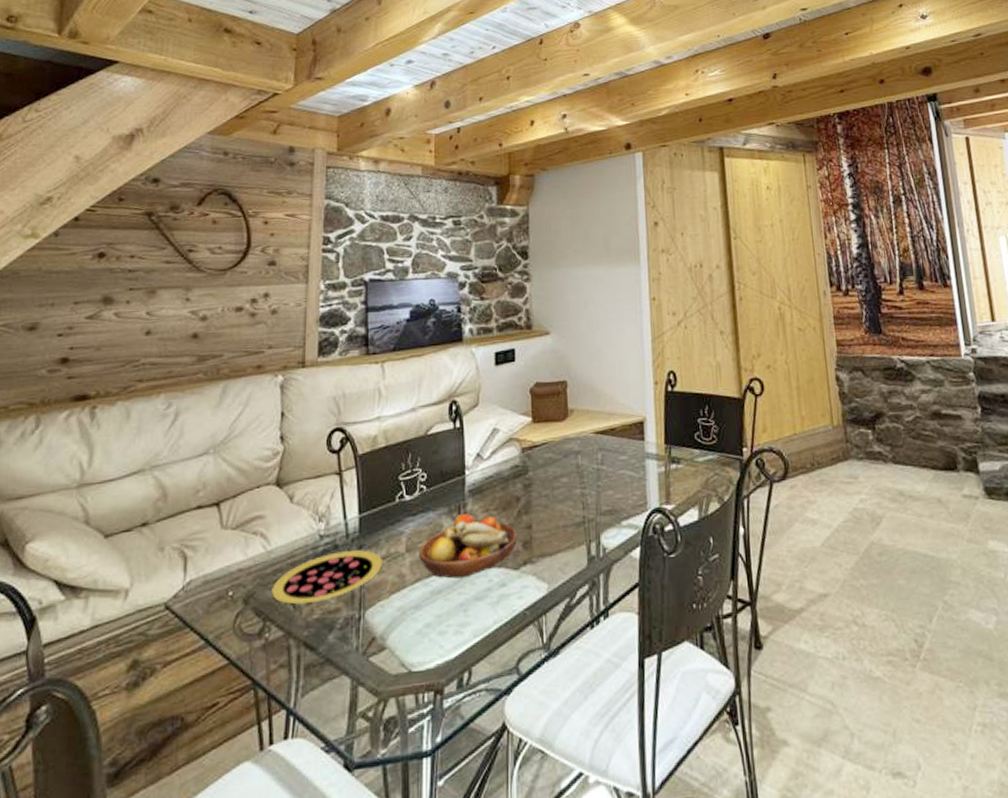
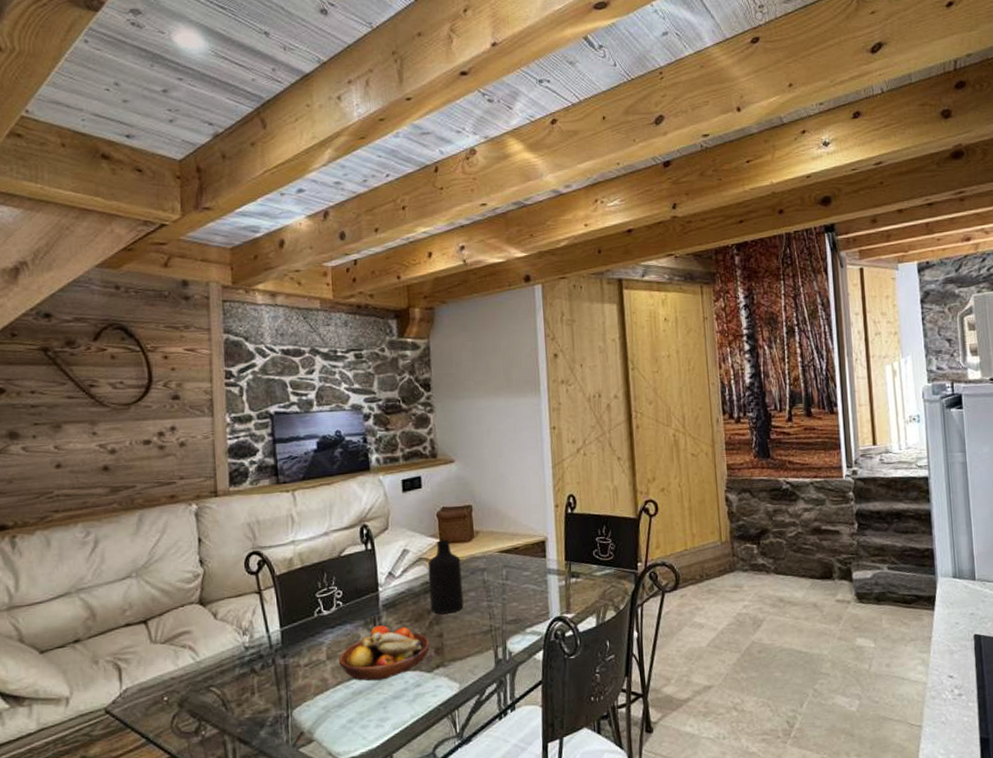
pizza: present [272,550,382,605] -> none [204,659,306,706]
bottle: none [518,418,555,503] -> present [428,539,464,615]

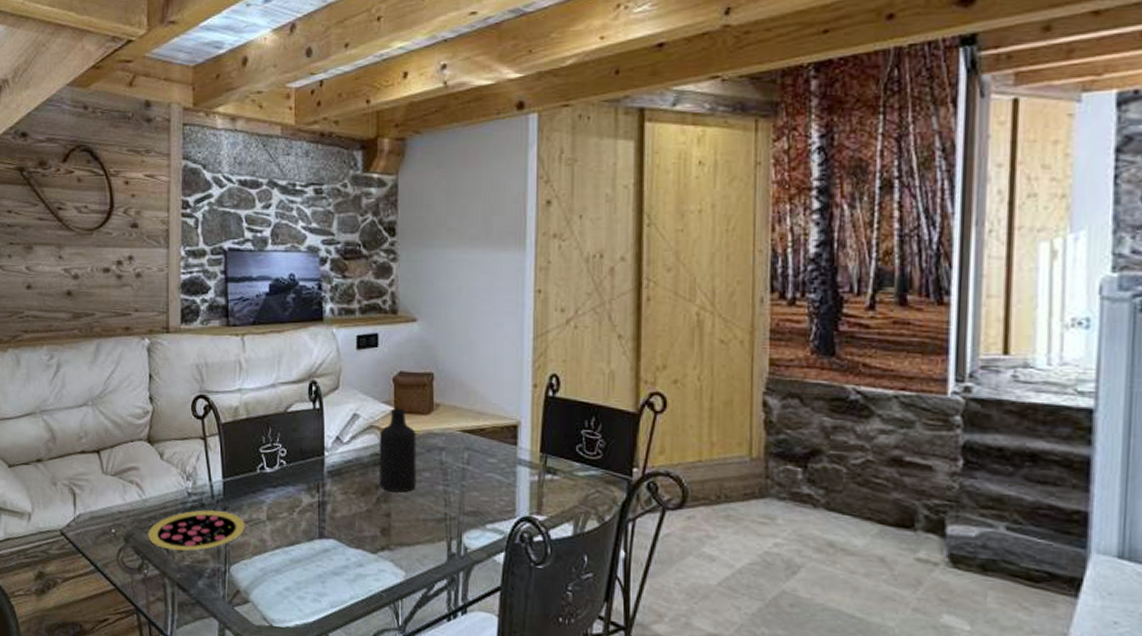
pizza: none [204,659,306,706] -> present [148,510,245,551]
fruit bowl: present [339,625,430,681] -> none [279,493,376,553]

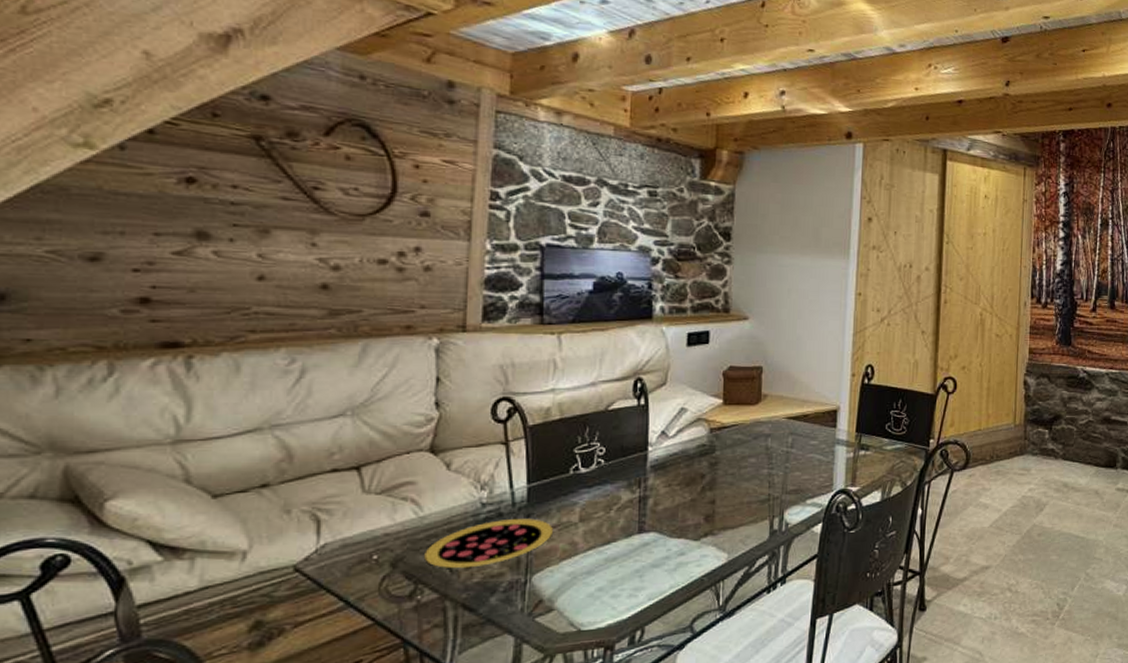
bottle: present [379,408,417,493] -> none [704,401,744,480]

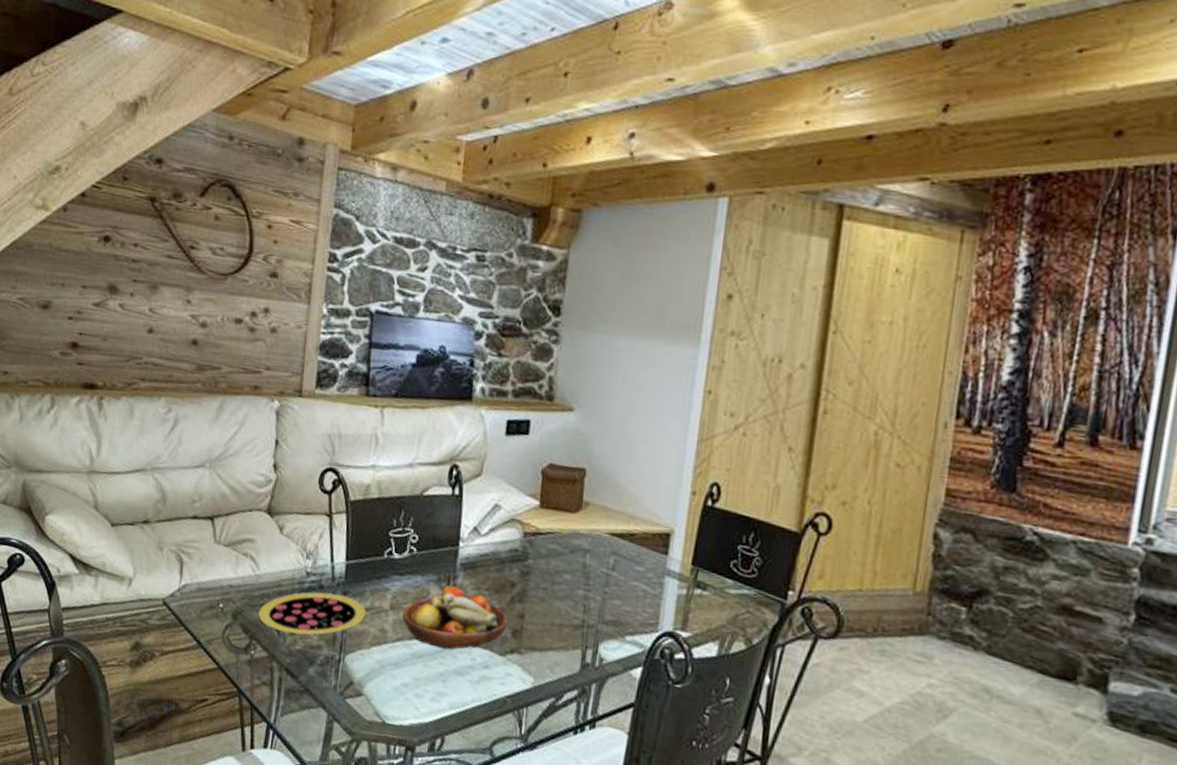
fruit bowl: none [594,488,700,547] -> present [403,585,508,650]

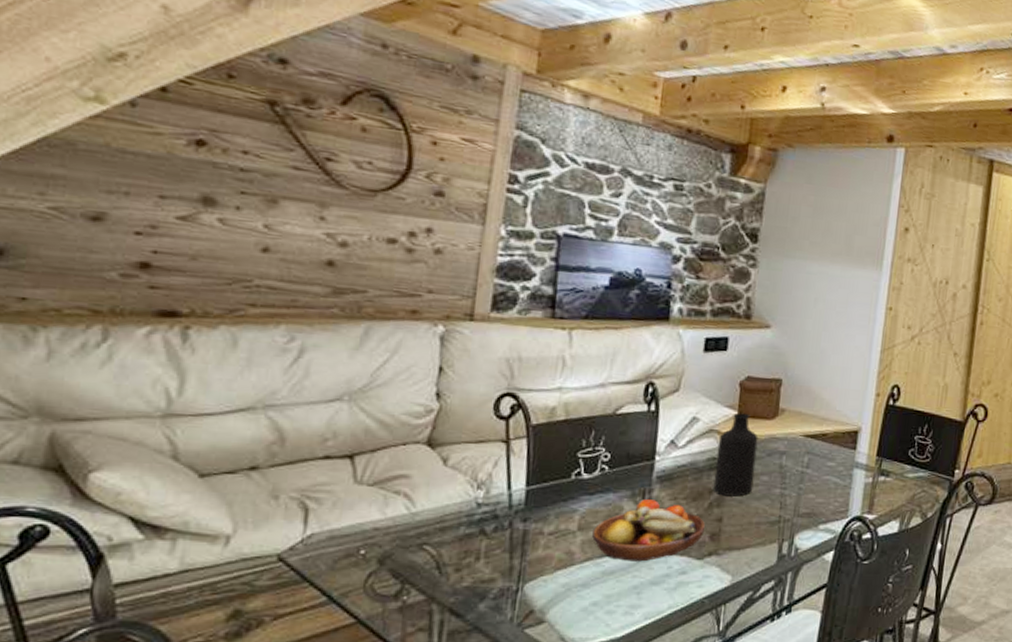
pizza: present [258,592,366,635] -> none [413,522,550,571]
bottle: none [515,502,561,594] -> present [713,413,759,497]

